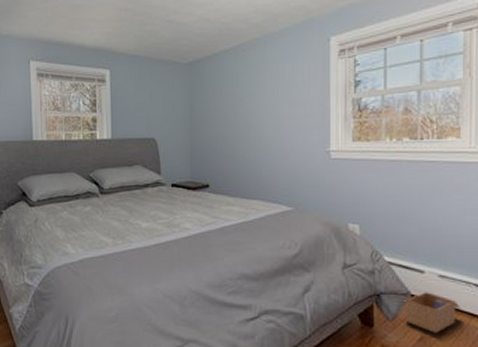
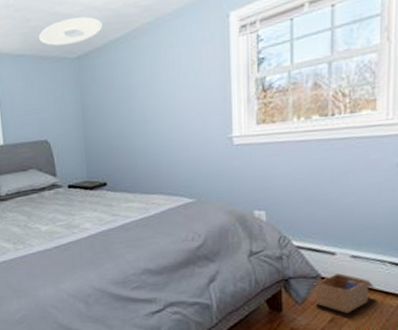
ceiling light: none [154,27,215,51] -> present [39,16,103,46]

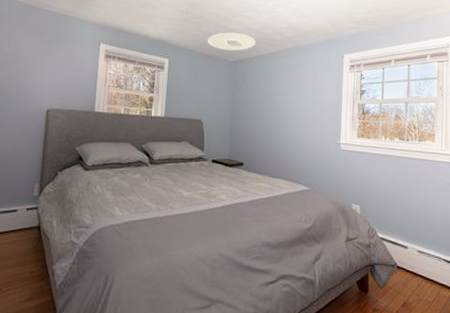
cardboard box: present [314,273,376,314] -> none [392,264,435,300]

